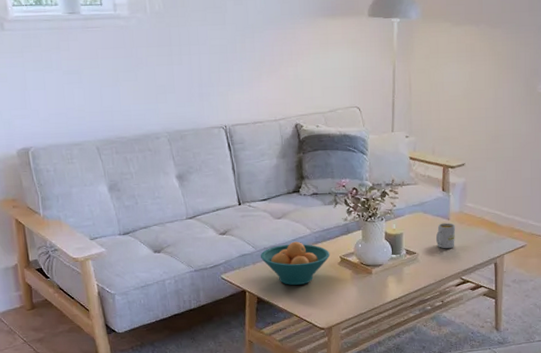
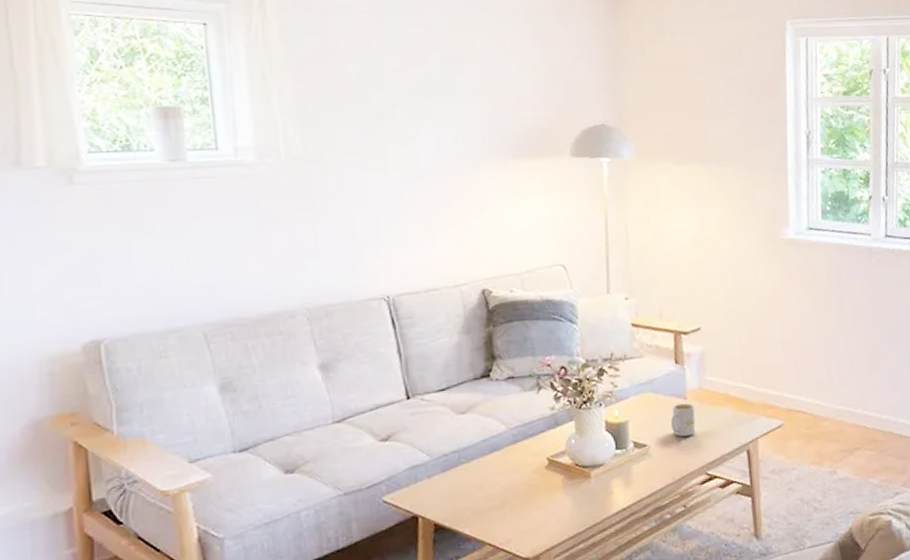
fruit bowl: present [260,241,330,285] -> none [437,442,534,503]

